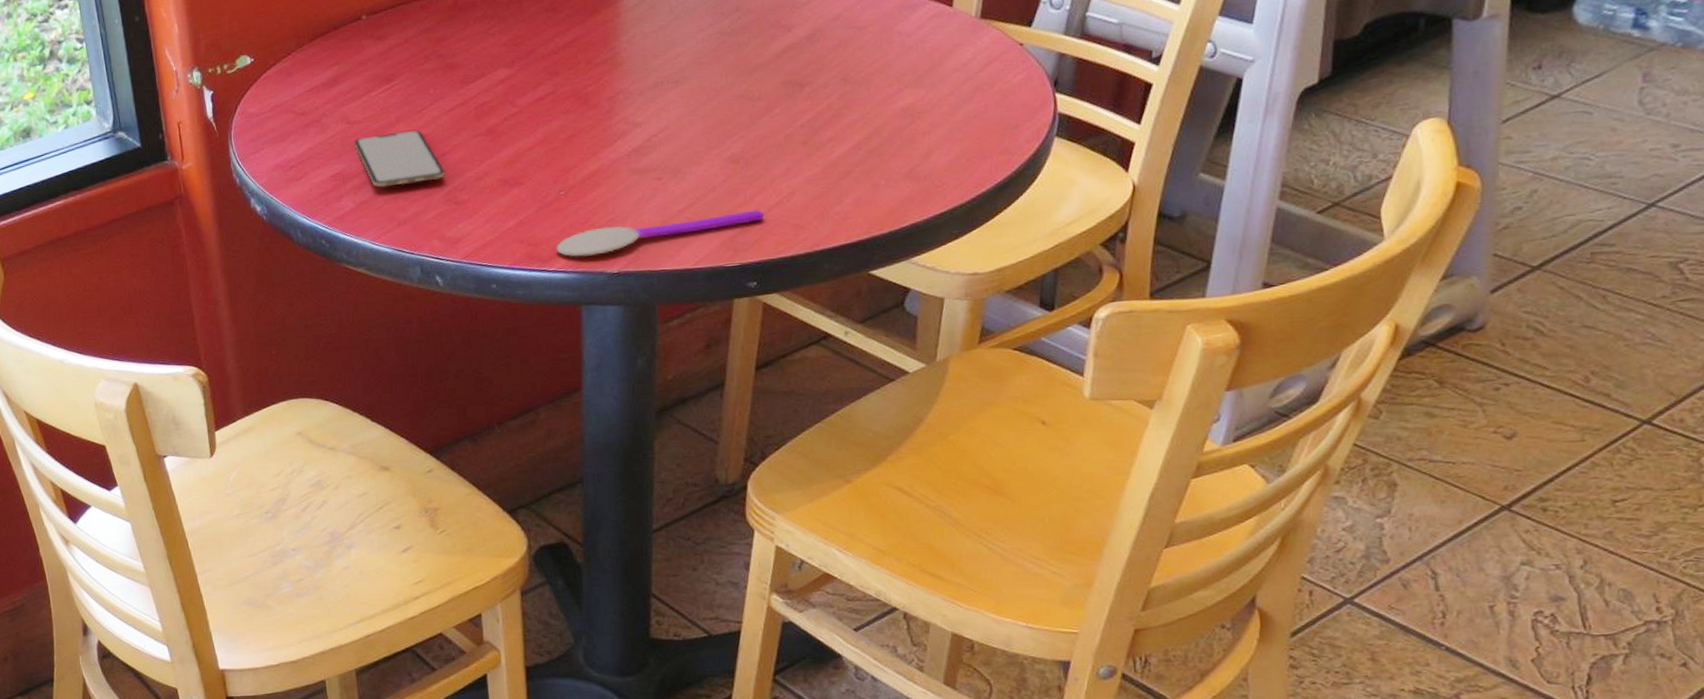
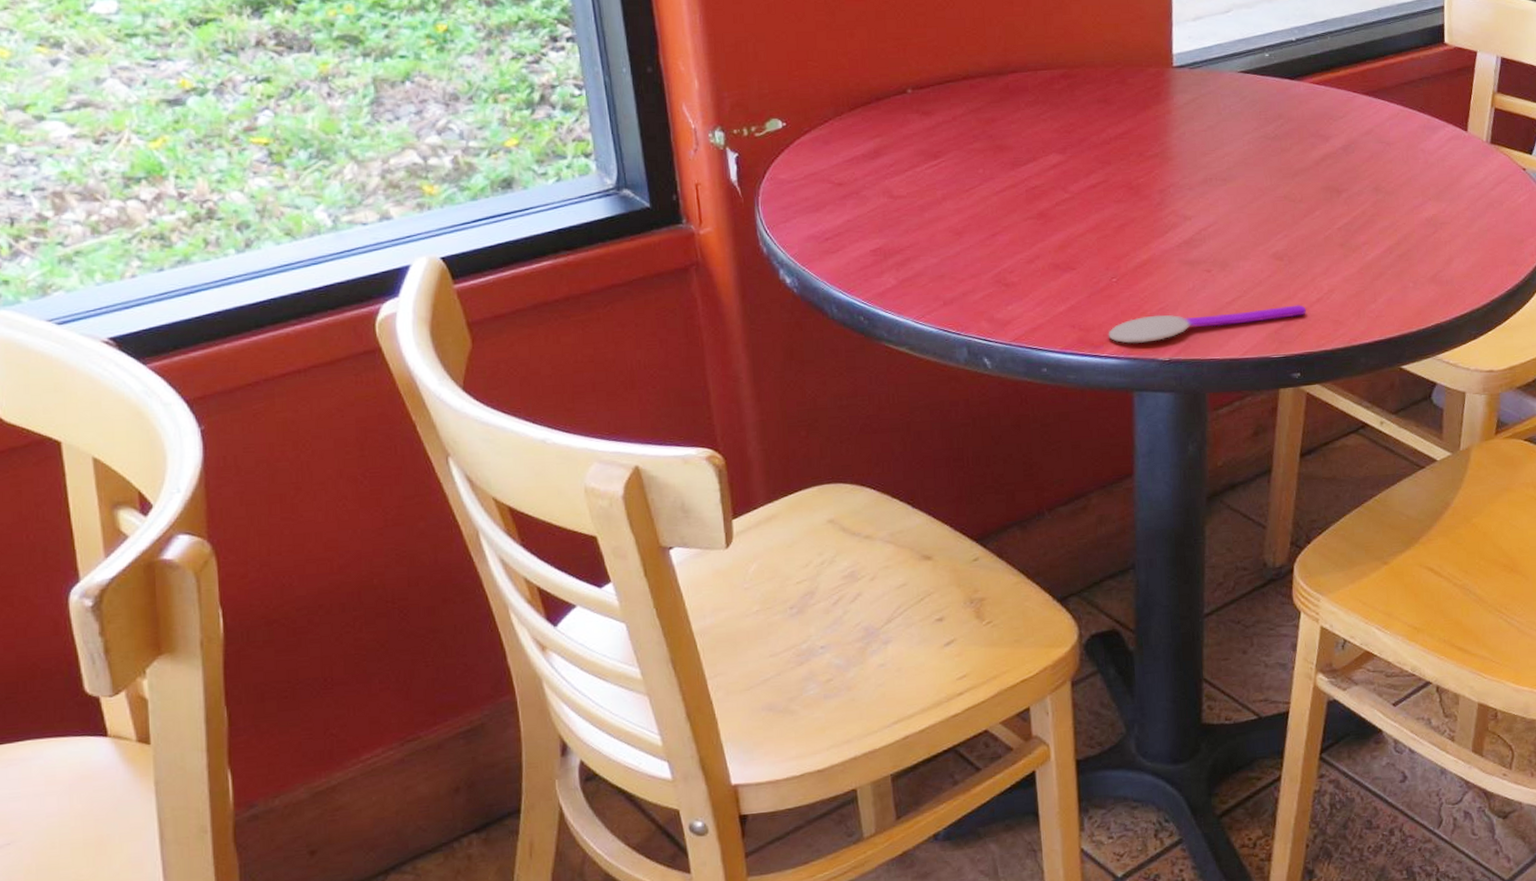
smartphone: present [354,129,446,187] -> none [896,208,995,265]

